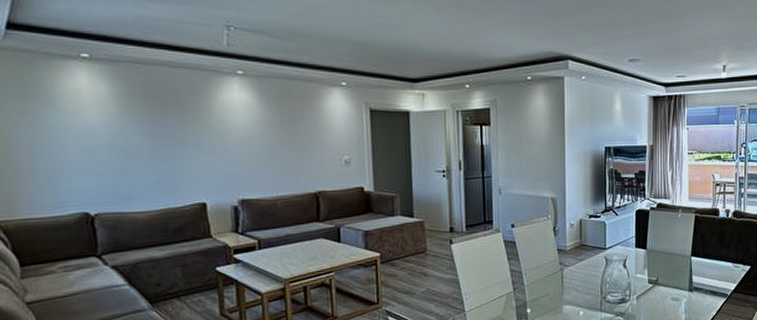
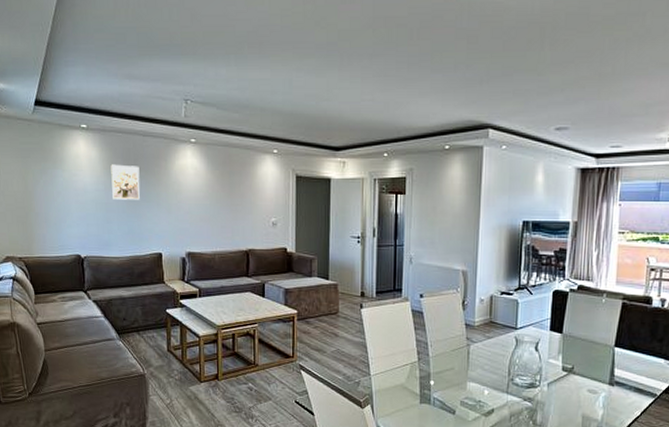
wall art: none [127,101,172,143] -> present [110,164,140,200]

